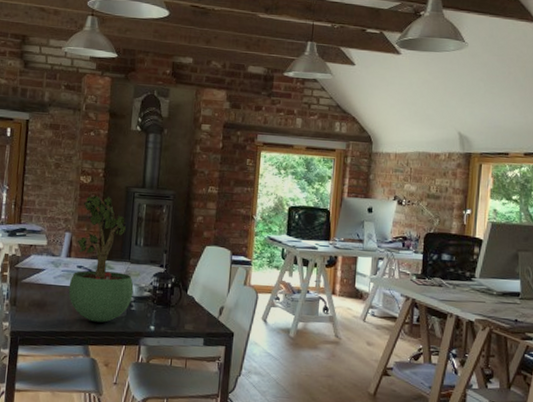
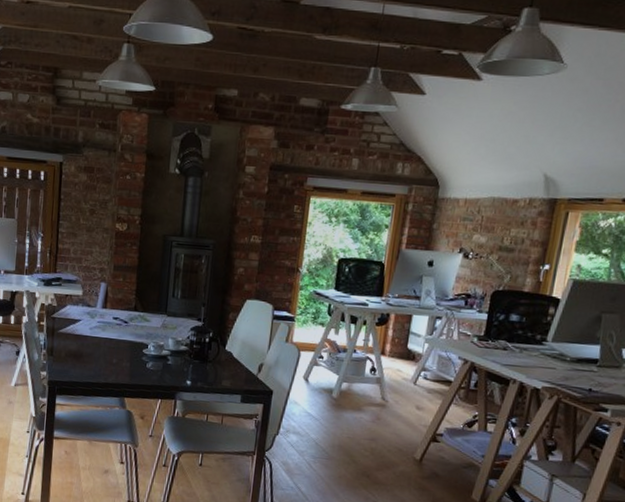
potted plant: present [68,195,134,323] -> none [104,244,170,375]

